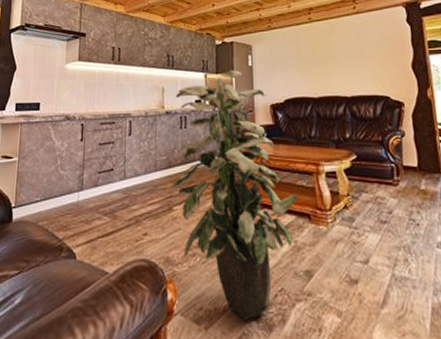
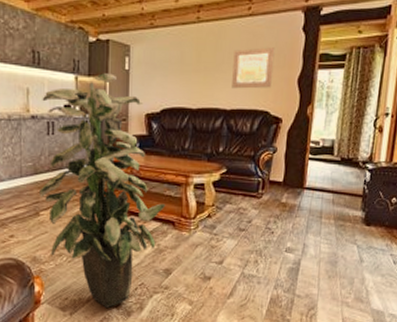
wall art: none [346,38,388,77] -> present [232,47,275,89]

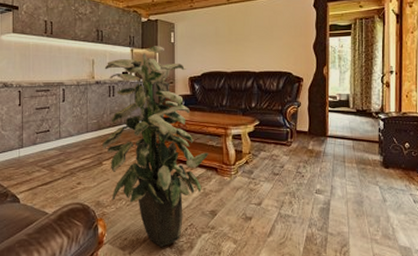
wall art: present [232,47,275,89] -> none [259,21,292,55]

